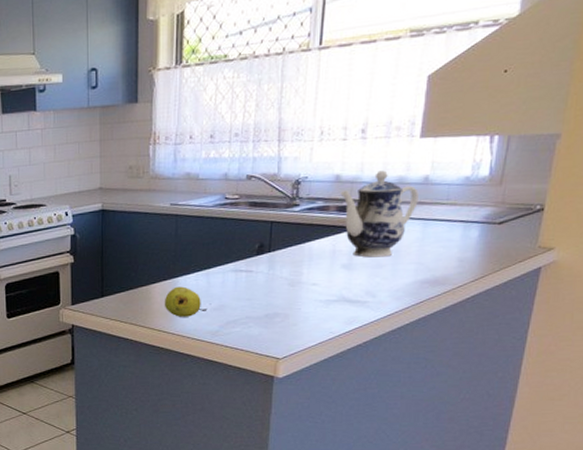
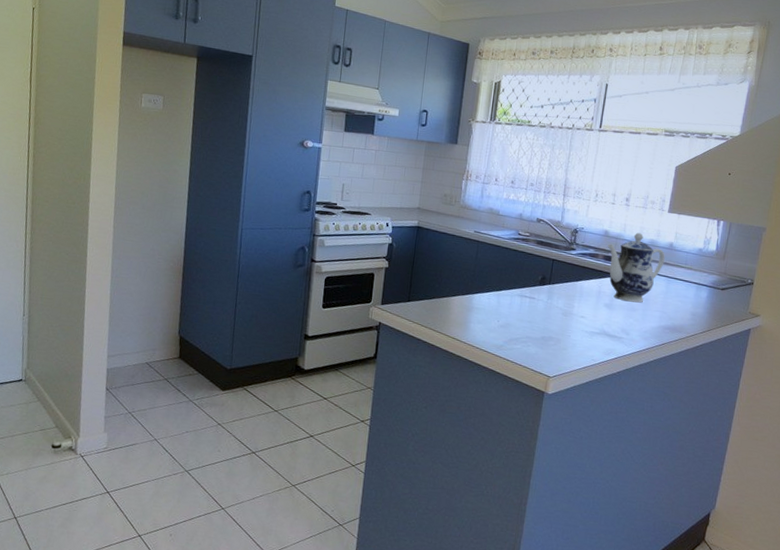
fruit: present [164,286,208,317] -> none [460,302,496,330]

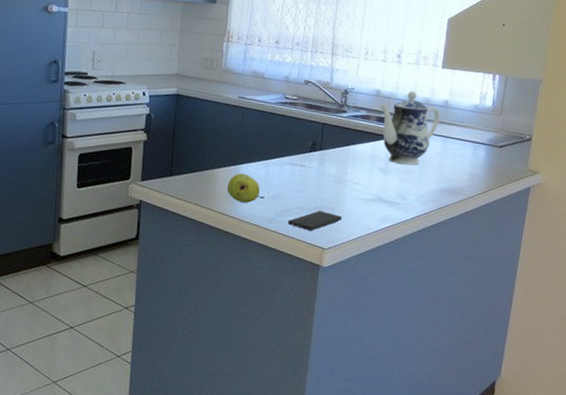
fruit: none [460,302,496,330] -> present [226,173,265,203]
smartphone: none [515,340,567,359] -> present [287,210,342,231]

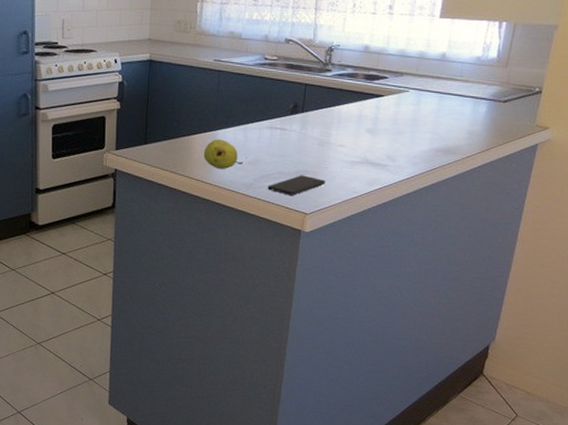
teapot: present [380,91,440,165] -> none [368,45,436,125]

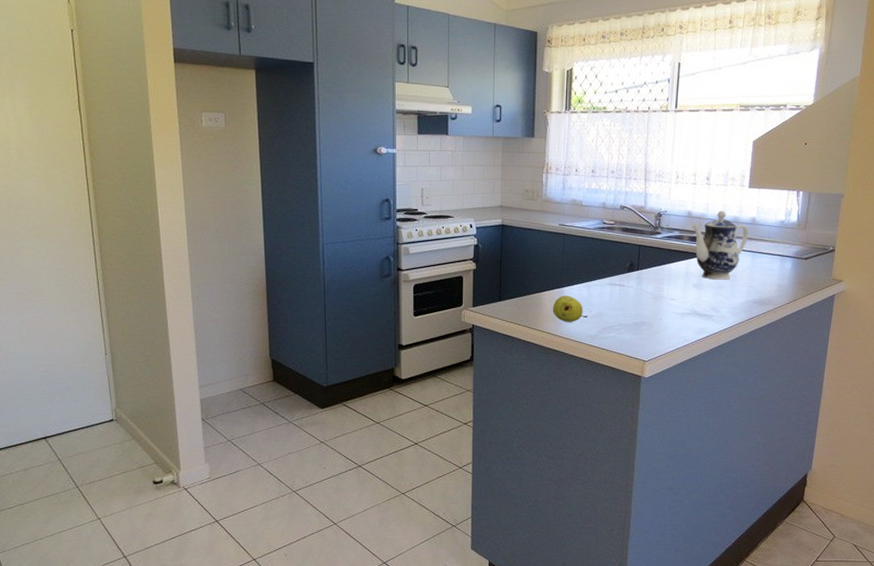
smartphone: present [267,175,325,196] -> none [610,326,660,345]
teapot: none [368,45,436,125] -> present [691,211,748,280]

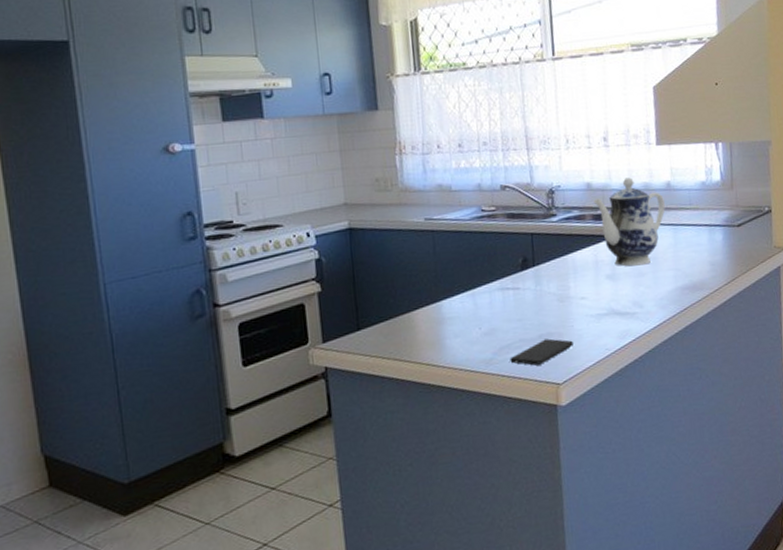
fruit: present [552,295,588,322] -> none [429,310,478,347]
smartphone: none [610,326,660,345] -> present [510,338,573,366]

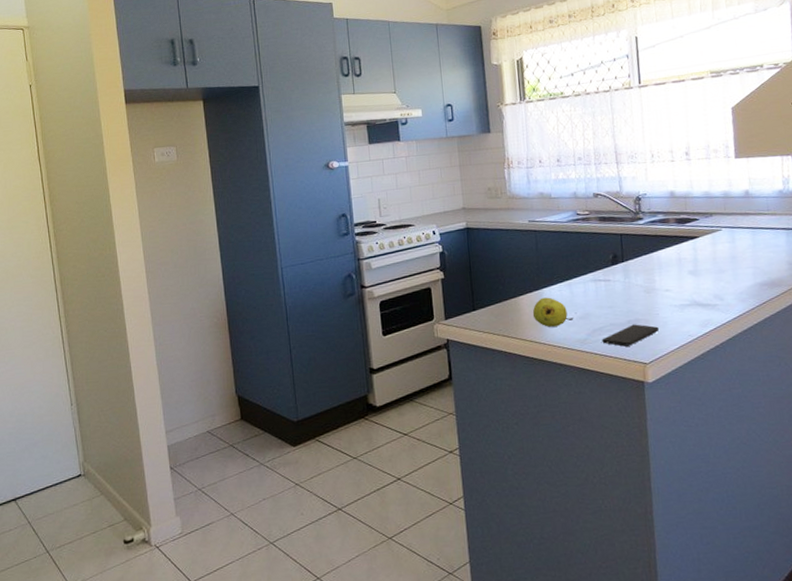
fruit: none [429,310,478,347] -> present [532,297,574,327]
teapot: present [593,177,665,267] -> none [676,186,744,264]

